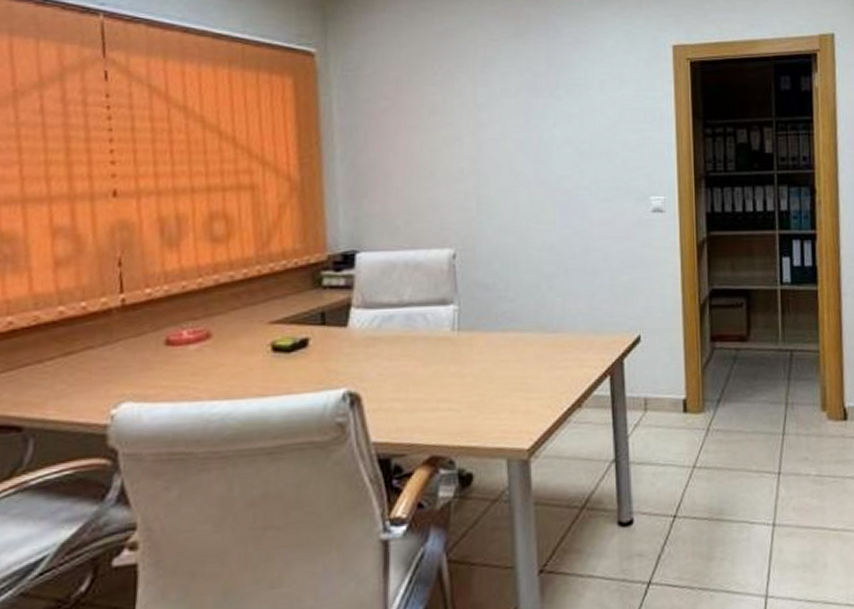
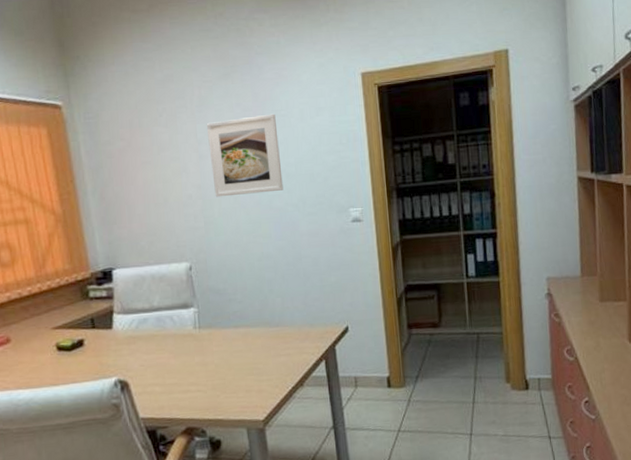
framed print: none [489,82,575,173] -> present [206,113,284,197]

